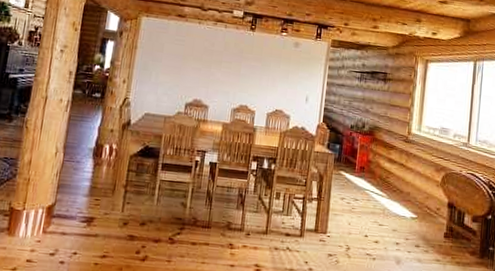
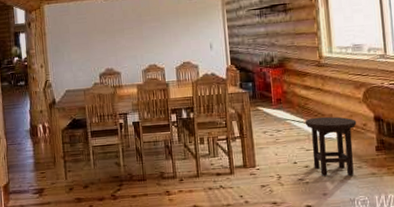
stool: none [383,192,431,259] -> present [305,116,357,176]

